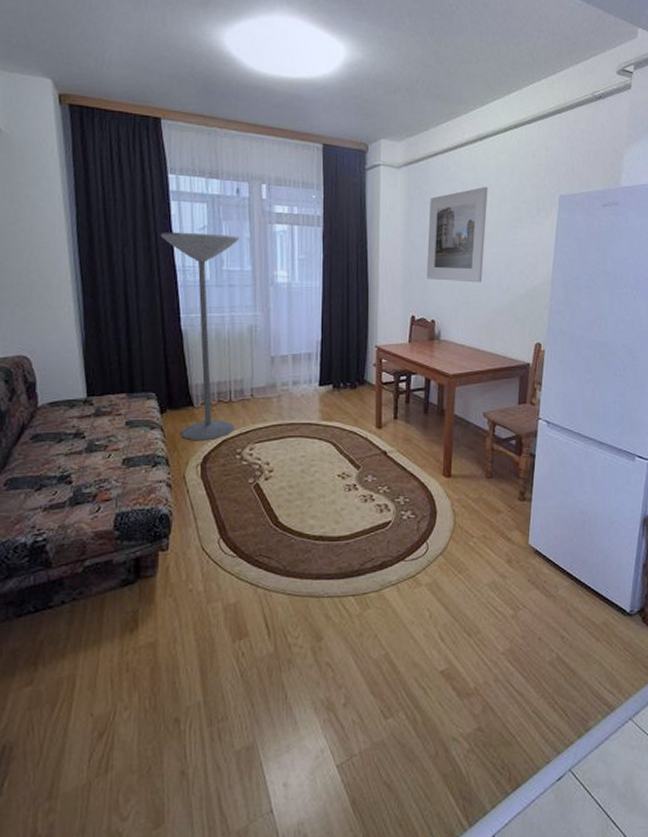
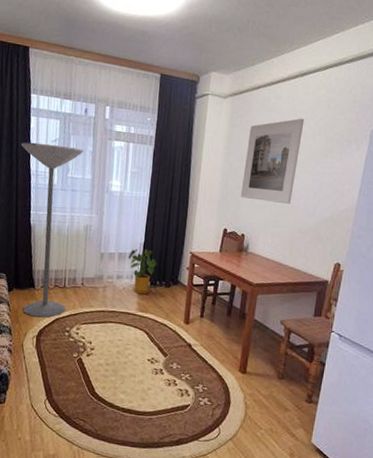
house plant: none [304,347,339,400] -> present [128,248,157,295]

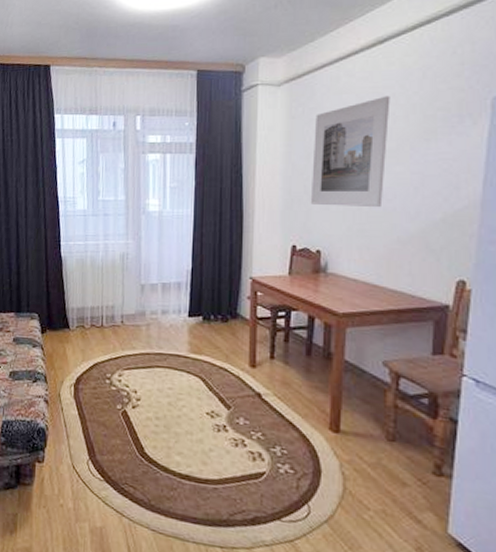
floor lamp: present [20,142,84,317] -> none [46,166,115,362]
house plant: present [128,248,157,295] -> none [173,276,210,332]

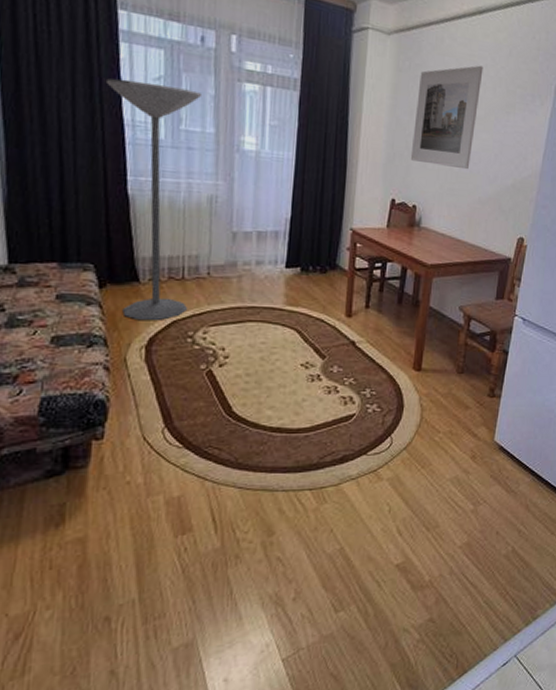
floor lamp: none [46,166,115,362] -> present [105,78,203,321]

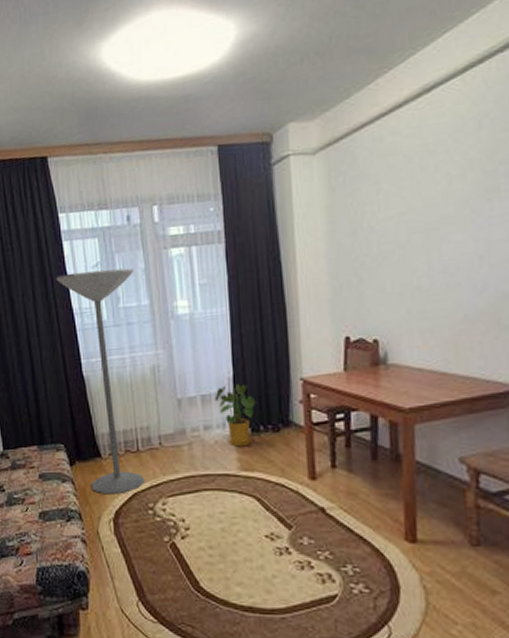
house plant: none [270,225,309,284] -> present [215,384,256,447]
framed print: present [410,65,484,170] -> none [359,152,444,288]

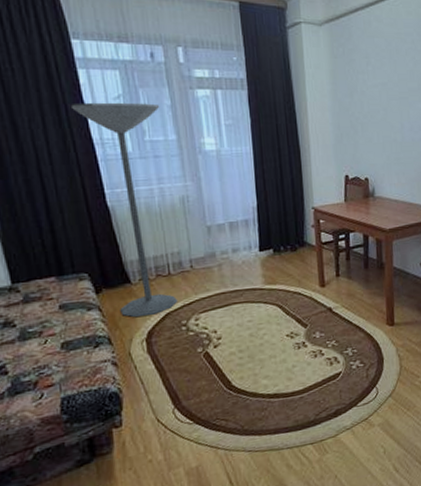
house plant: present [215,384,256,447] -> none [241,212,277,265]

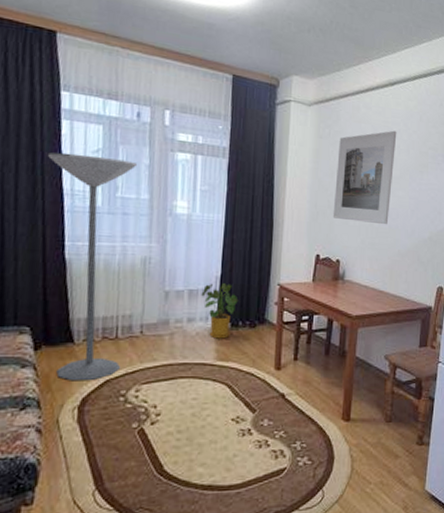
house plant: none [241,212,277,265] -> present [201,283,239,339]
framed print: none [354,41,411,139] -> present [332,130,397,225]

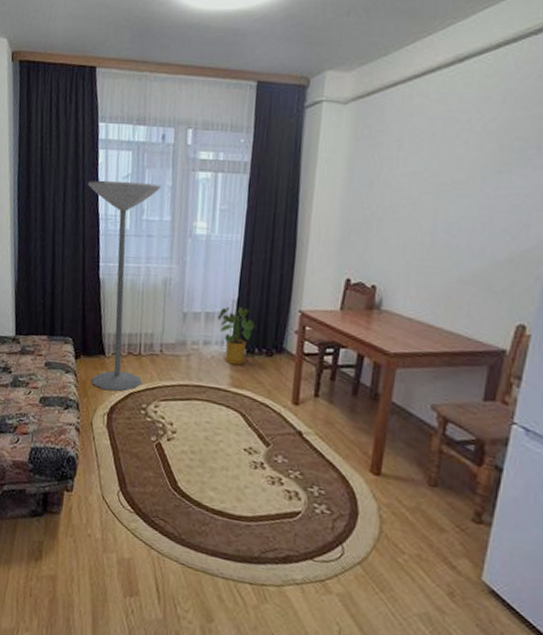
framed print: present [332,130,397,225] -> none [369,121,465,244]

